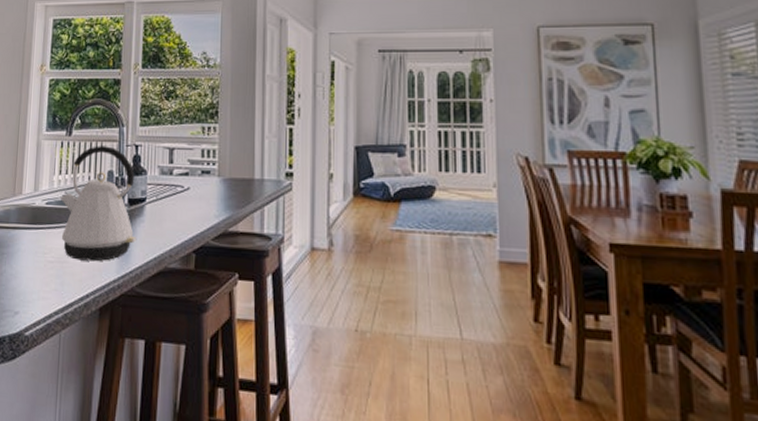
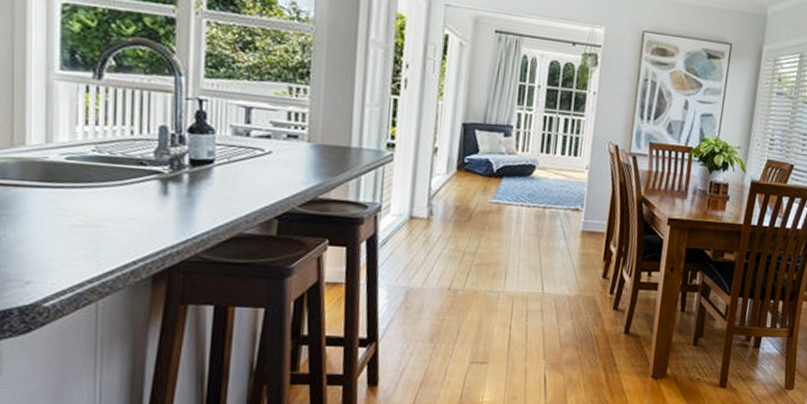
kettle: present [60,146,137,262] -> none [87,95,203,226]

